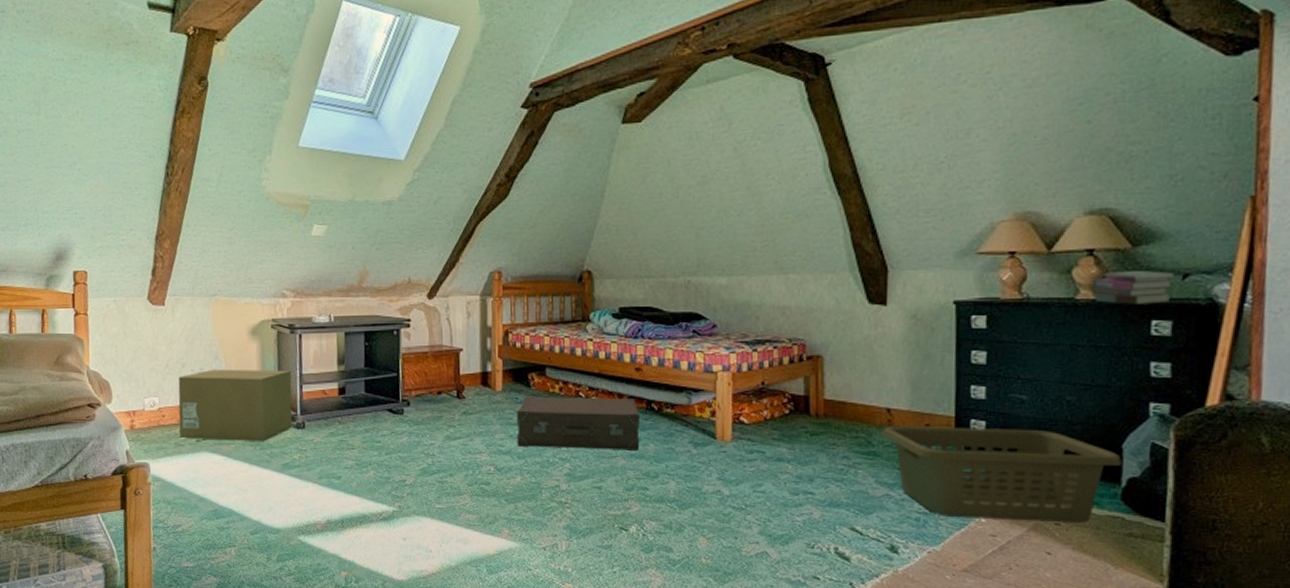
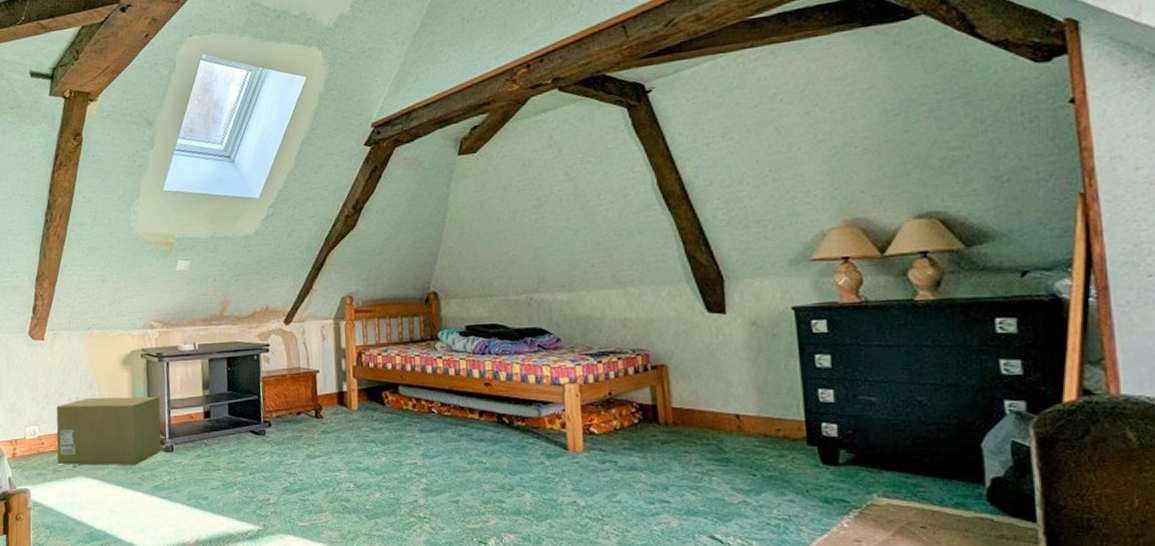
suitcase: present [516,396,640,451] -> none [372,413,494,464]
laundry basket: present [882,425,1122,522] -> none [733,431,983,525]
books: present [1092,271,1175,305] -> none [930,269,1013,304]

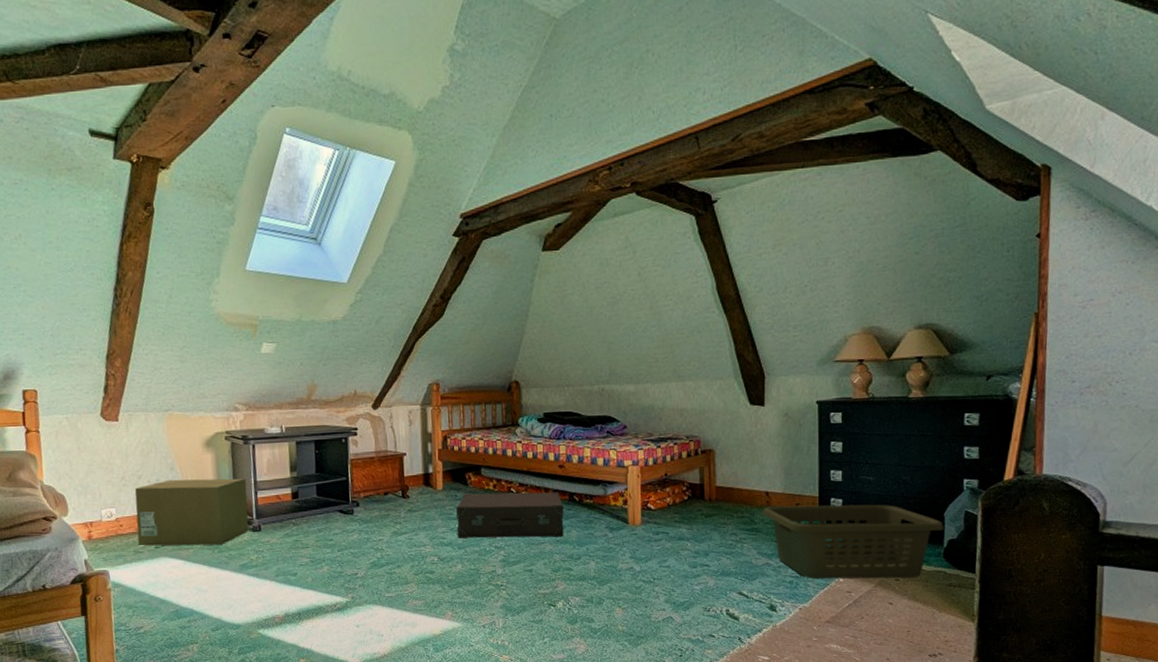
suitcase: none [372,413,494,464] -> present [456,492,564,538]
laundry basket: none [733,431,983,525] -> present [762,504,944,579]

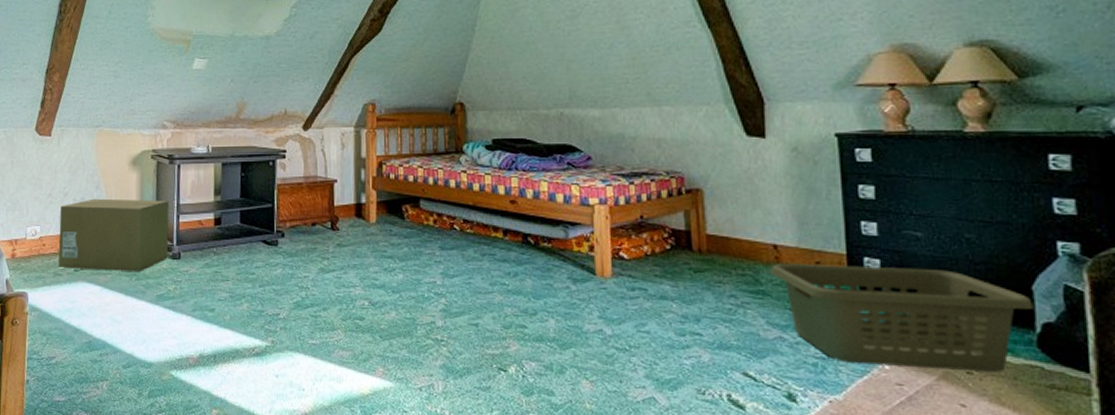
suitcase: present [456,492,564,538] -> none [390,228,517,286]

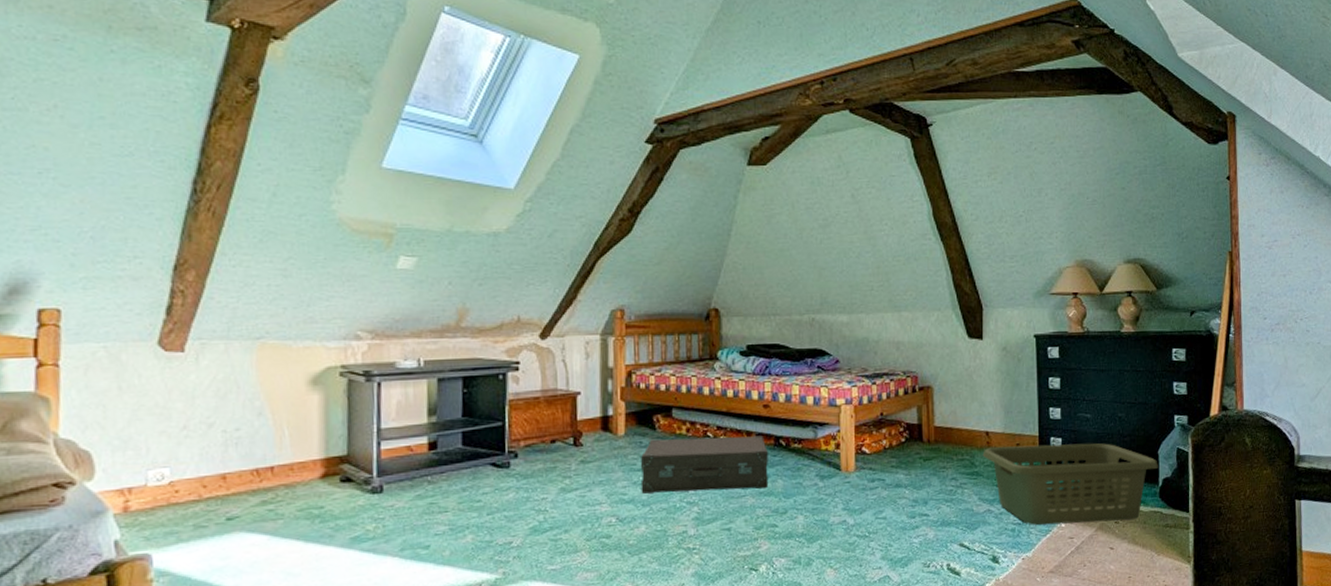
box: present [58,198,169,271] -> none [200,425,367,519]
suitcase: none [390,228,517,286] -> present [640,435,769,494]

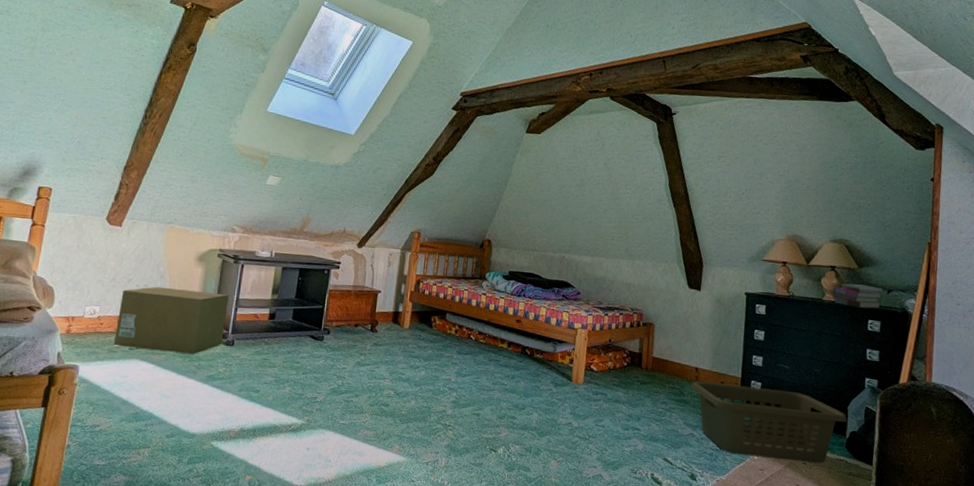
box: none [200,425,367,519] -> present [113,286,229,354]
suitcase: present [640,435,769,494] -> none [415,334,516,386]
books: none [1132,309,1186,336] -> present [833,283,883,309]

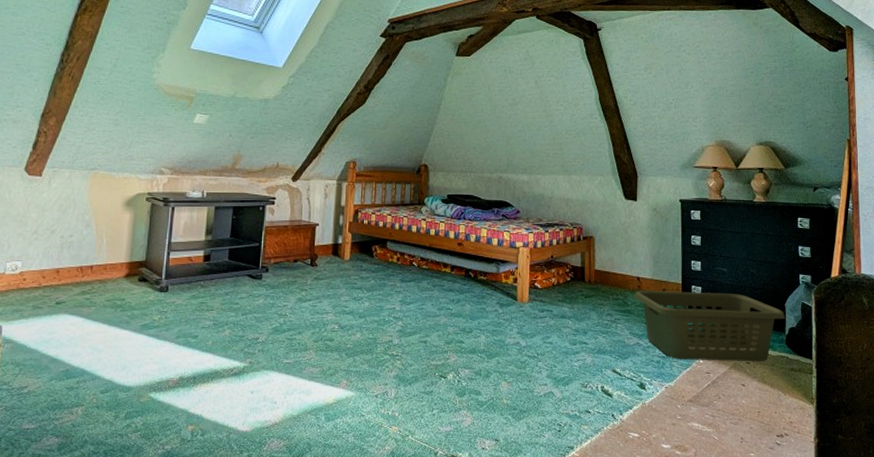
box: present [113,286,229,354] -> none [38,236,160,303]
books: present [833,283,883,309] -> none [763,184,810,207]

